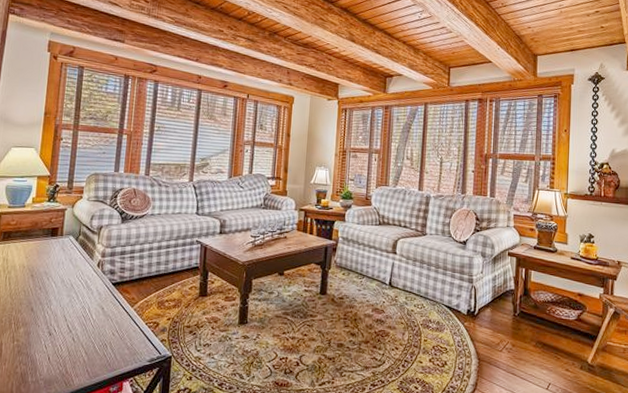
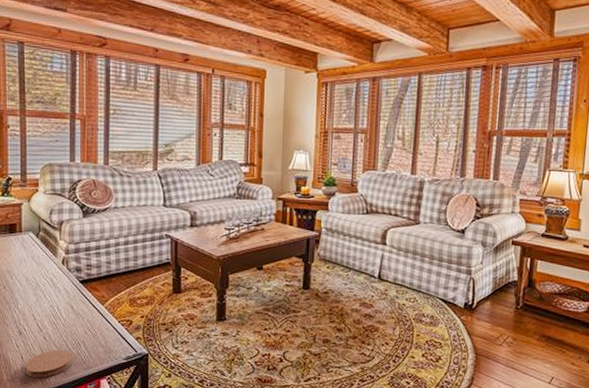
coaster: none [50,351,98,380] -> present [25,349,73,378]

